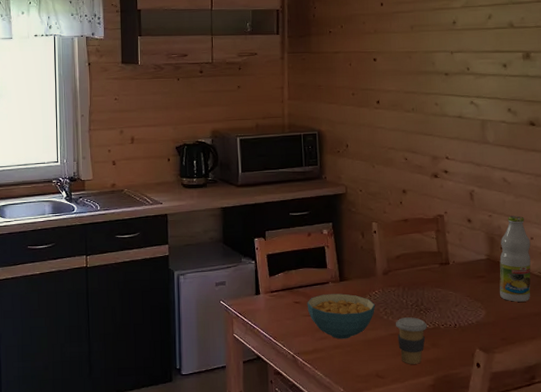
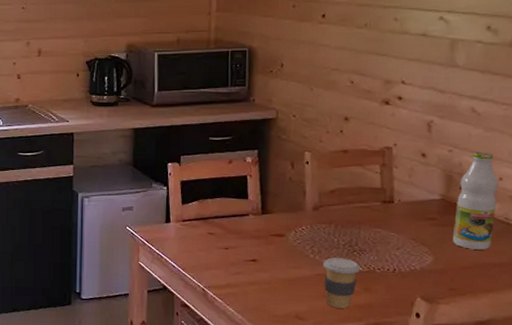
cereal bowl: present [307,293,376,339] -> none [222,227,302,276]

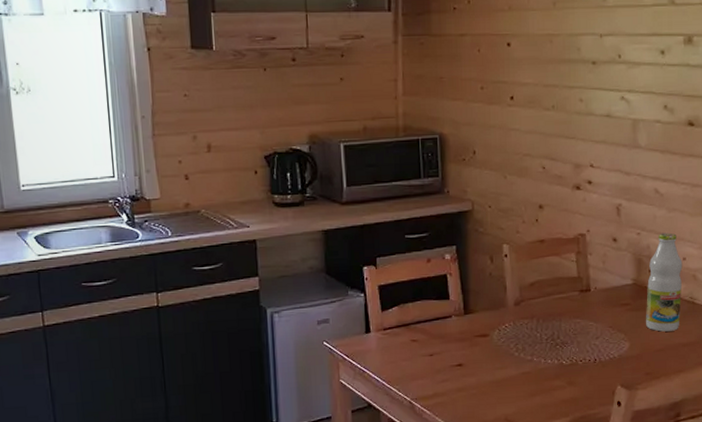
coffee cup: present [322,258,361,309] -> none [527,353,564,406]

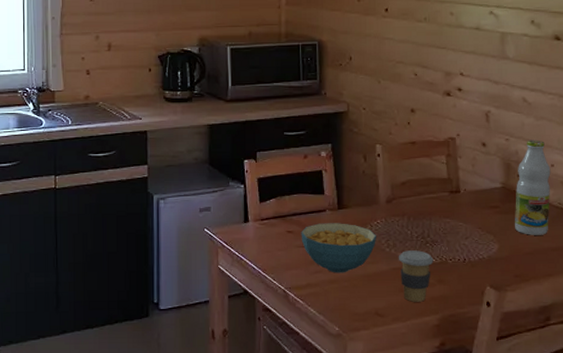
cereal bowl: none [426,328,506,381] -> present [301,223,377,273]
coffee cup: none [527,353,564,406] -> present [398,250,434,302]

